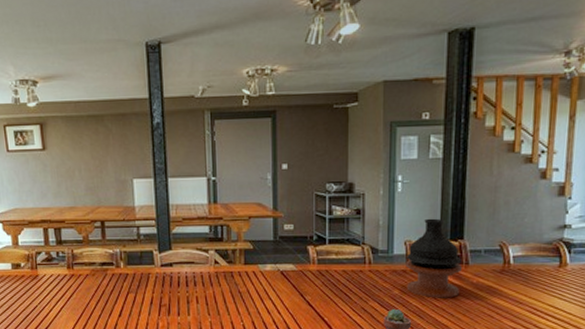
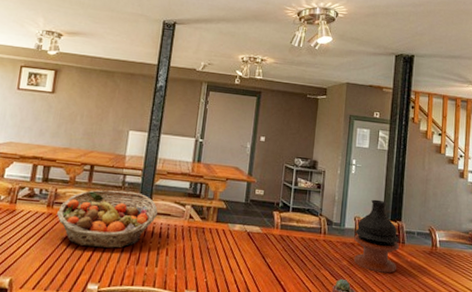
fruit basket: none [79,243,180,303] -> present [57,190,158,248]

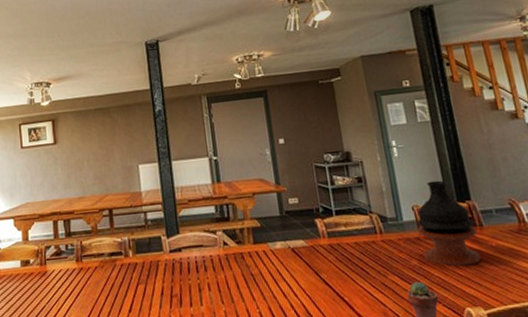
fruit basket: present [57,190,158,248] -> none [87,228,189,297]

